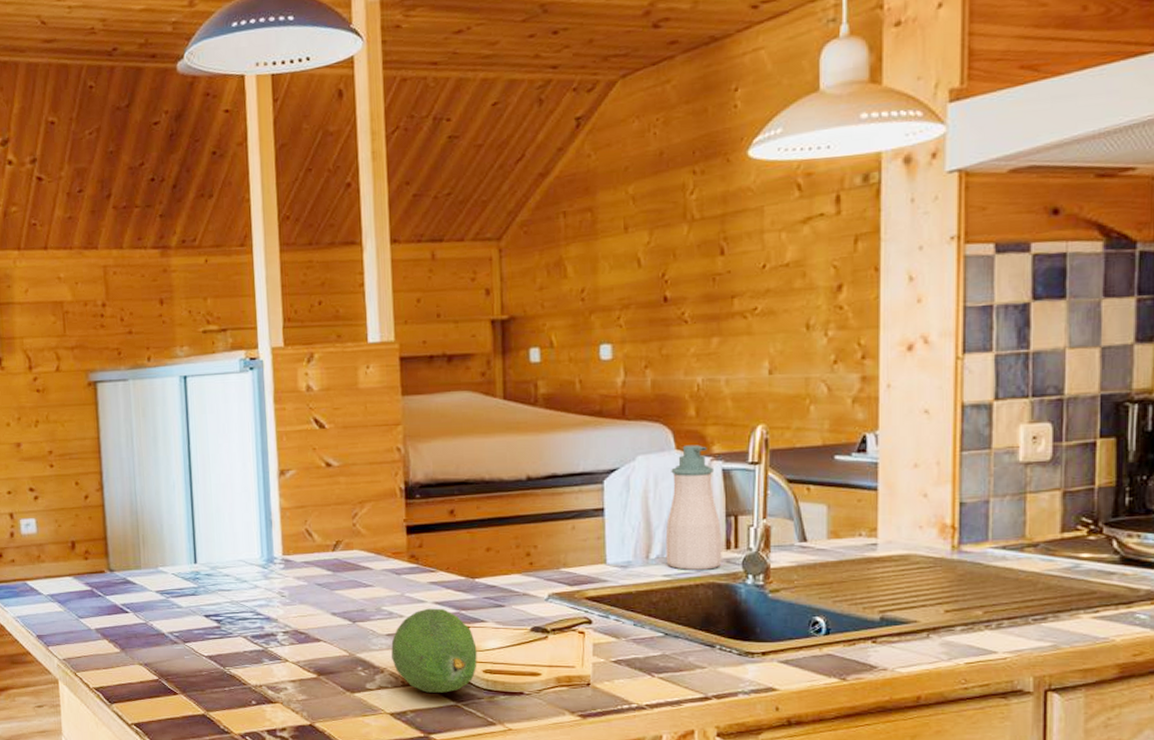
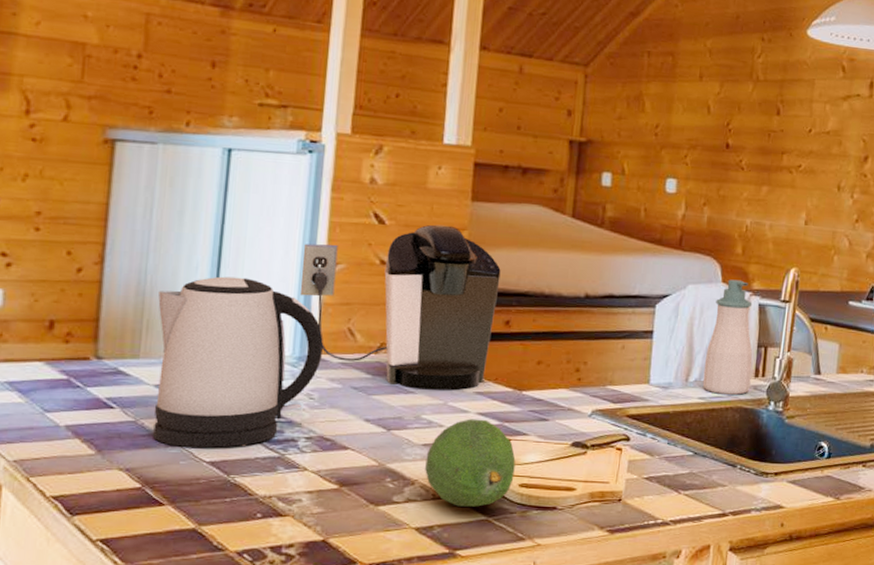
kettle: none [148,491,287,645] -> present [153,276,324,449]
coffee maker: none [257,422,440,584] -> present [299,224,501,391]

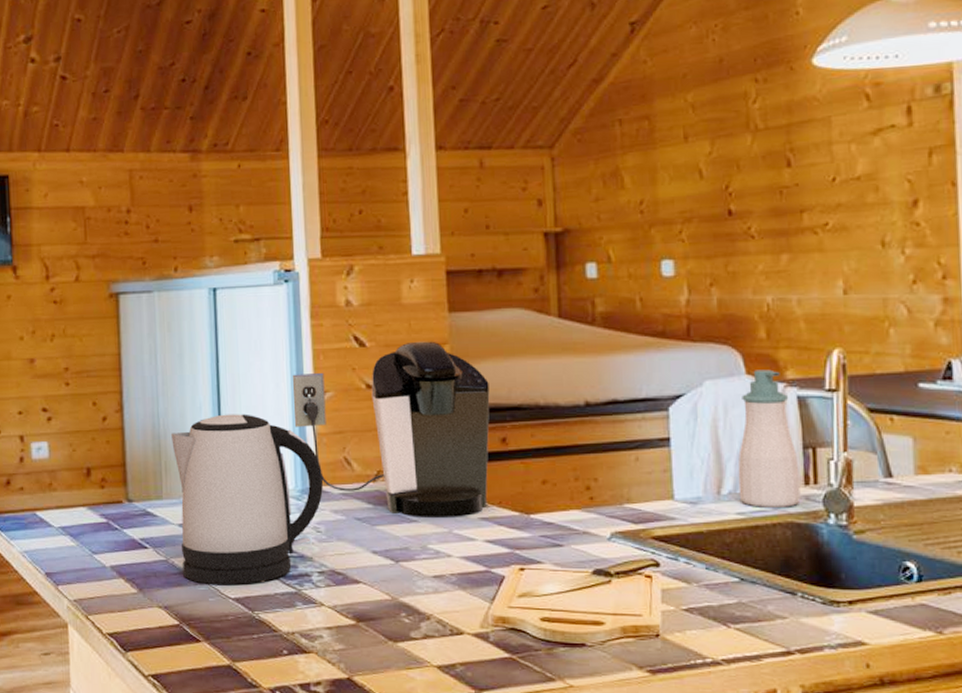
fruit: present [425,419,516,507] -> none [438,547,534,643]

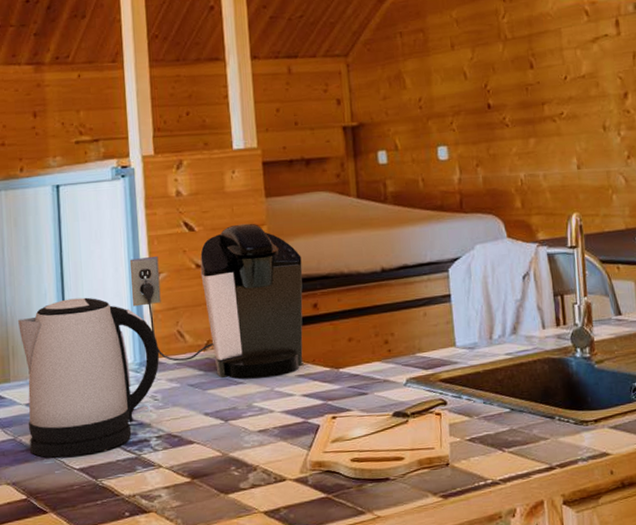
soap bottle: present [738,369,801,507] -> none [504,233,554,348]

